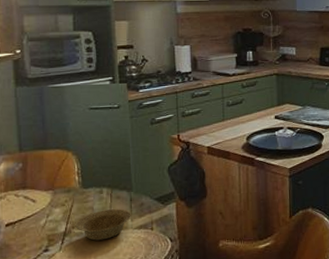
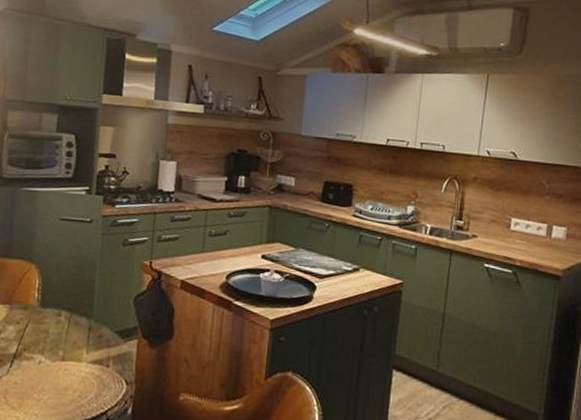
bowl: present [75,209,131,241] -> none [26,335,88,370]

